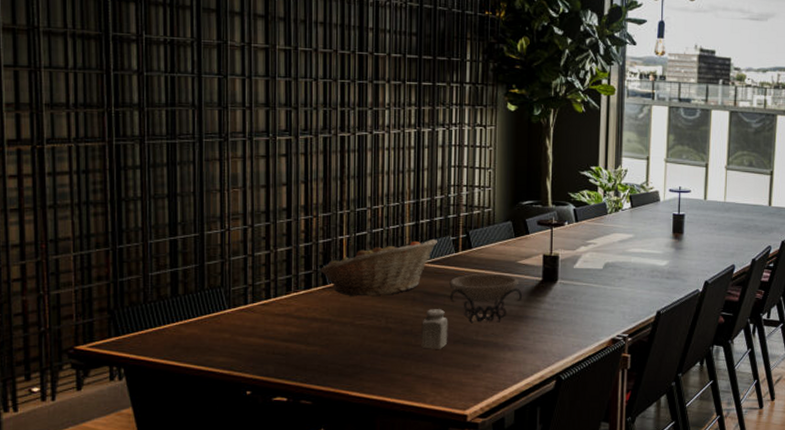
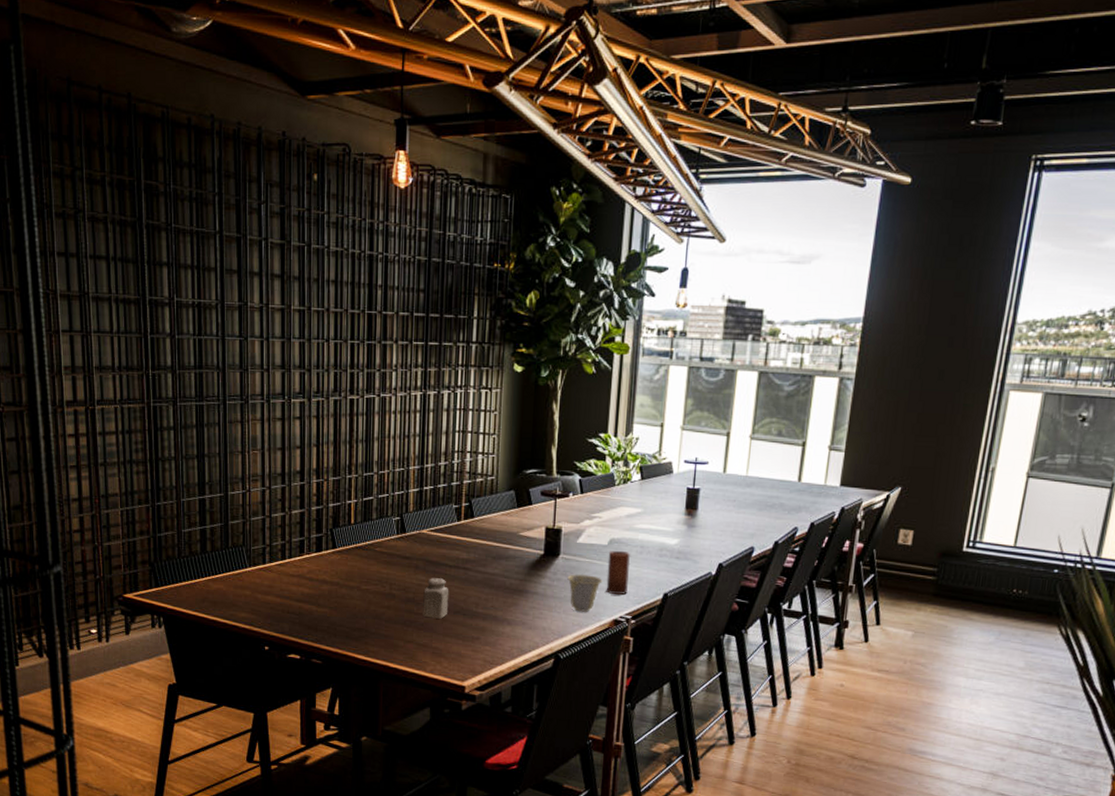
fruit basket: present [319,238,437,296] -> none [329,506,440,562]
decorative bowl: present [449,273,523,324] -> none [451,544,524,596]
cup: none [566,298,600,333] -> present [567,574,603,612]
candle: none [603,273,625,314] -> present [606,550,631,595]

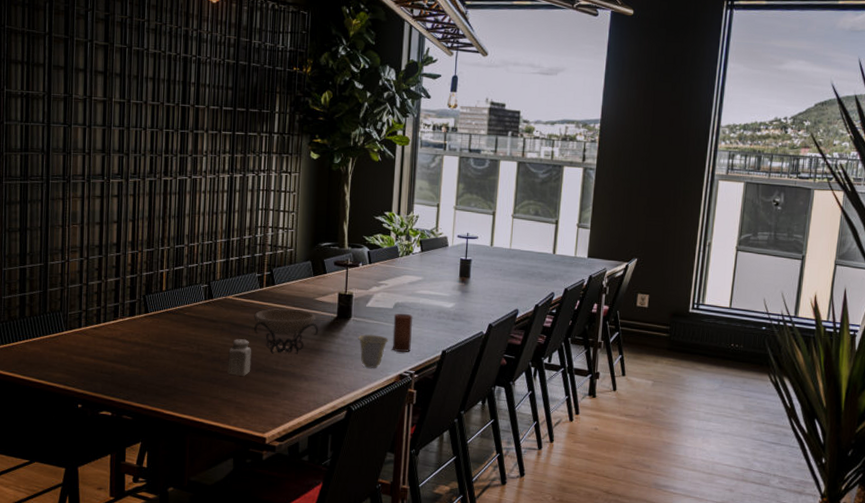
decorative bowl: none [451,544,524,596] -> present [254,308,319,354]

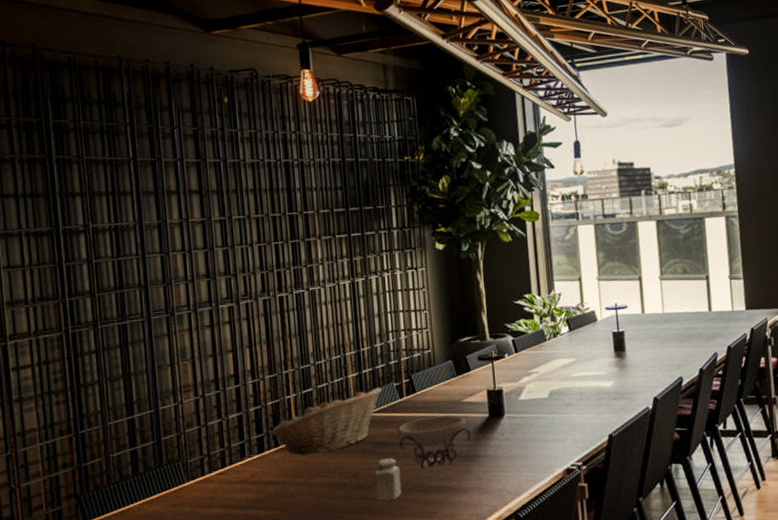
fruit basket: none [142,274,245,325] -> present [270,387,382,456]
cup: present [358,334,389,368] -> none [515,429,549,467]
candle: present [392,313,413,352] -> none [550,400,574,444]

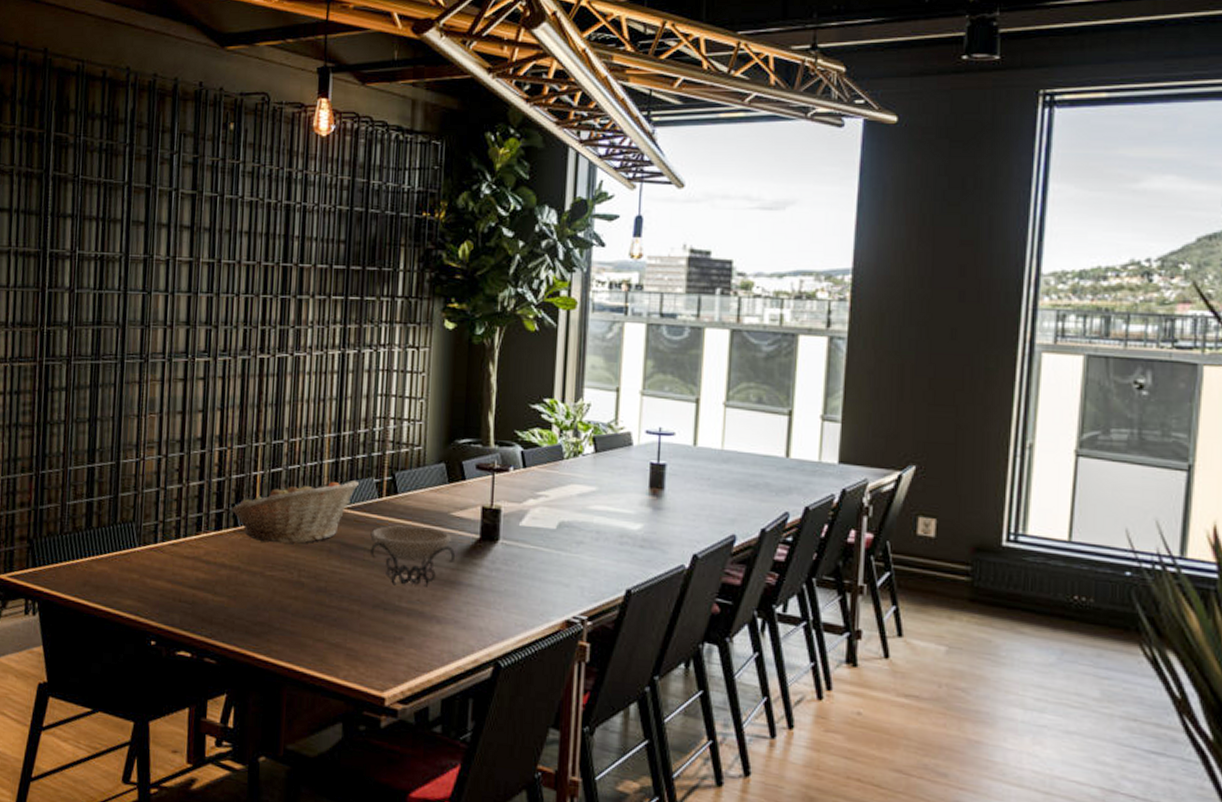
salt shaker: present [374,458,402,501] -> none [336,564,368,614]

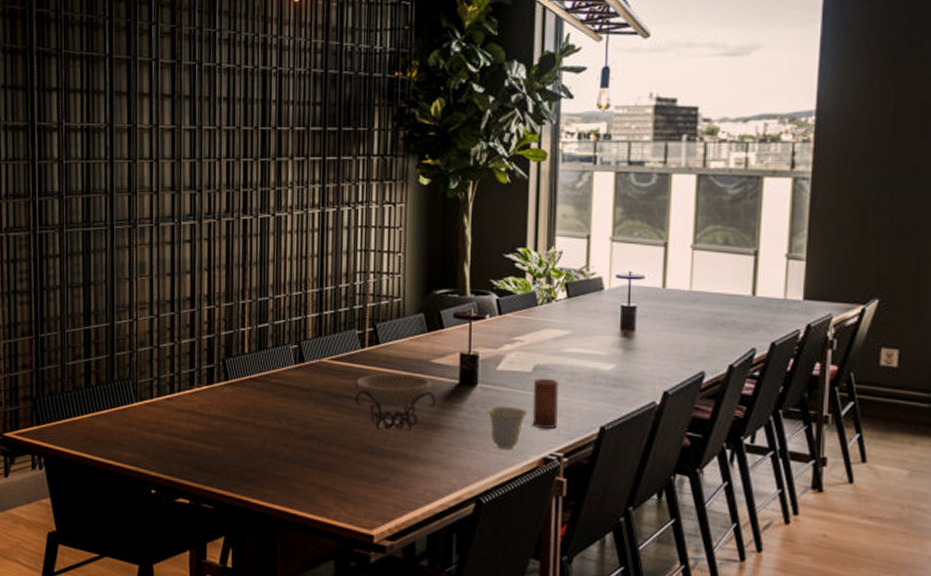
fruit basket: present [231,479,359,544] -> none [221,332,342,395]
cup: none [508,563,551,610] -> present [487,405,528,449]
candle: none [555,535,585,590] -> present [532,378,560,429]

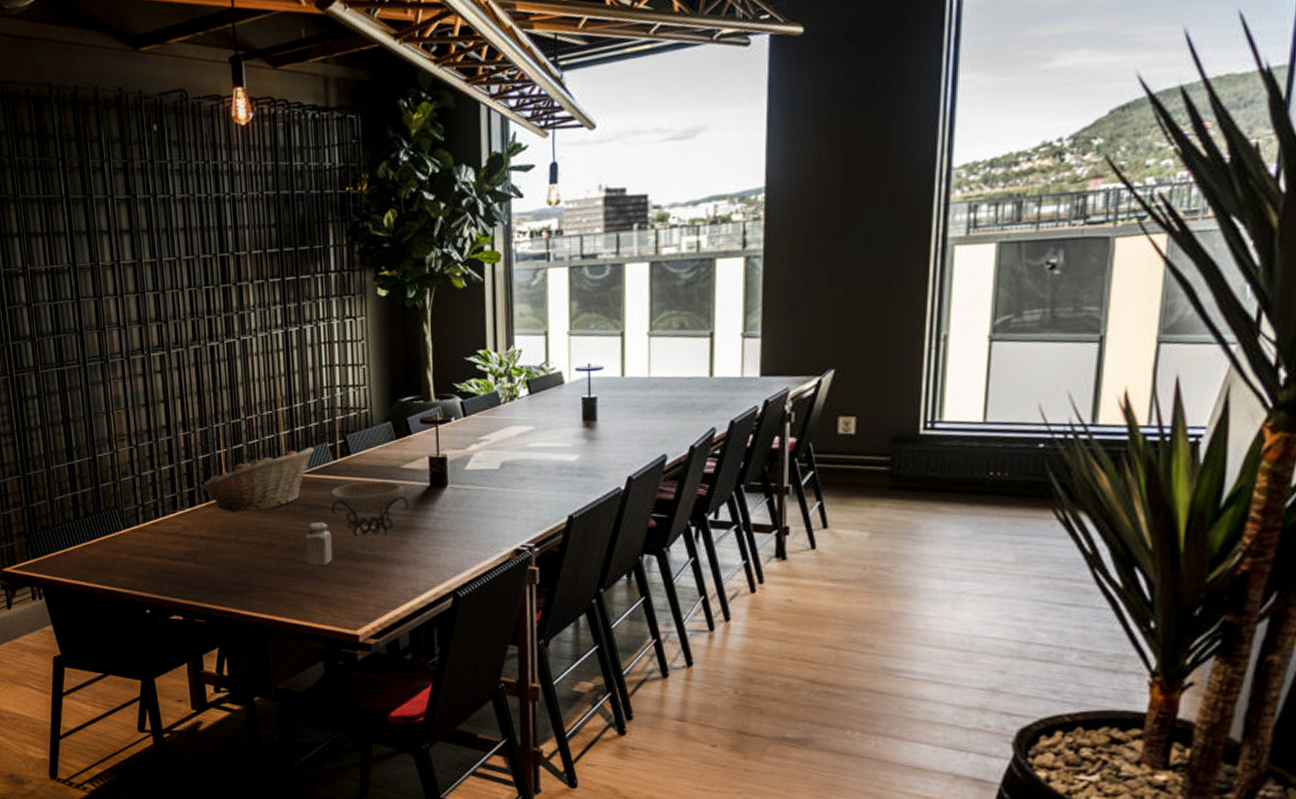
fruit basket: none [221,332,342,395] -> present [201,446,314,512]
salt shaker: none [324,412,354,458] -> present [305,522,333,565]
cup: present [487,405,528,449] -> none [458,503,498,544]
candle: present [532,378,560,429] -> none [501,473,527,522]

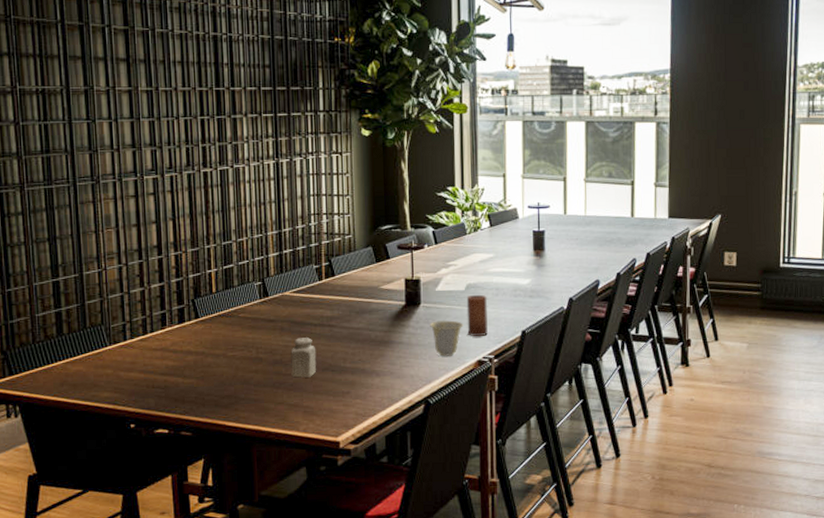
fruit basket: present [201,446,314,512] -> none [191,268,301,329]
decorative bowl: present [330,481,410,537] -> none [315,300,387,351]
cup: none [458,503,498,544] -> present [430,320,464,356]
candle: none [501,473,527,522] -> present [466,294,488,336]

